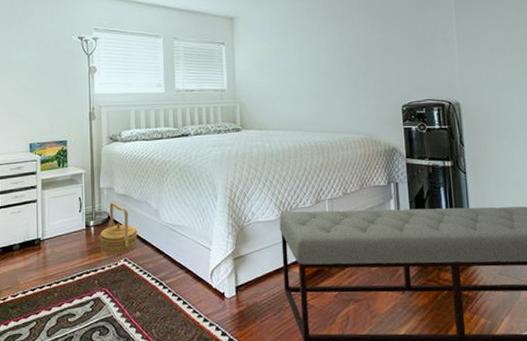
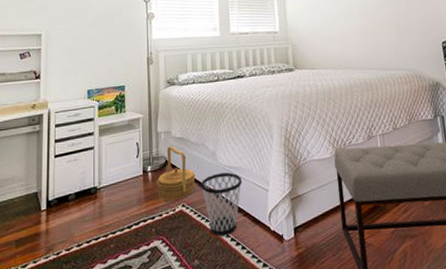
wastebasket: none [143,230,185,291] -> present [201,172,243,237]

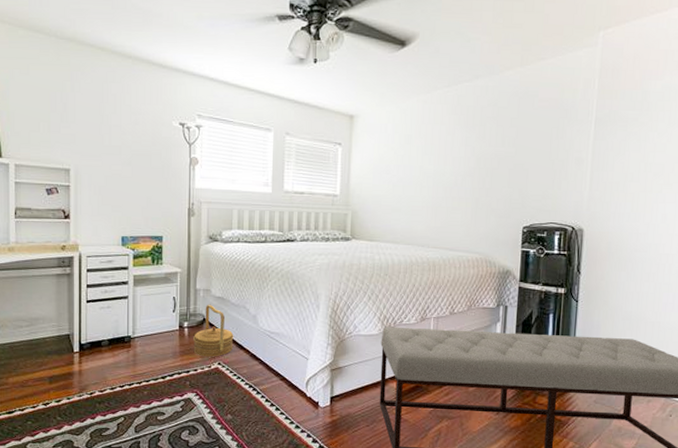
wastebasket: present [201,172,243,237] -> none [239,337,283,396]

